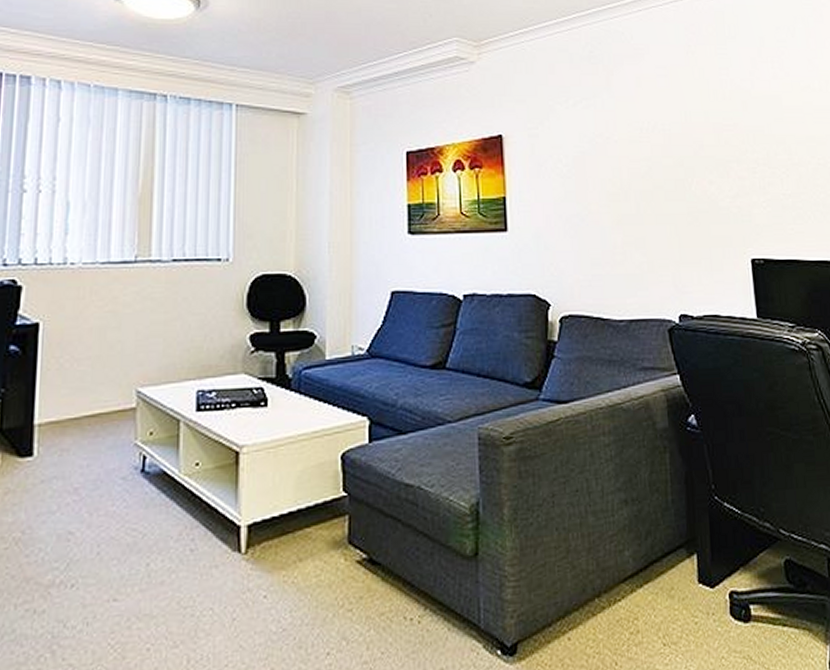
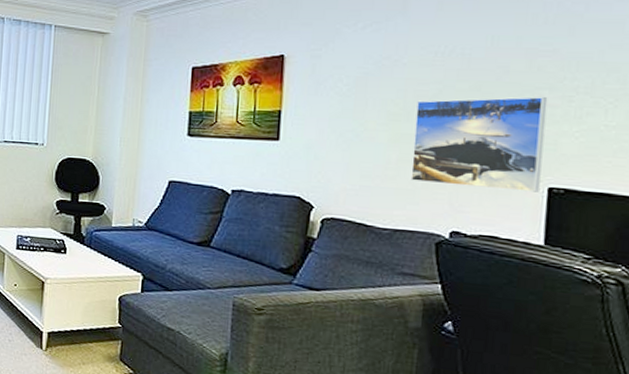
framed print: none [632,170,745,266] -> present [410,96,548,192]

